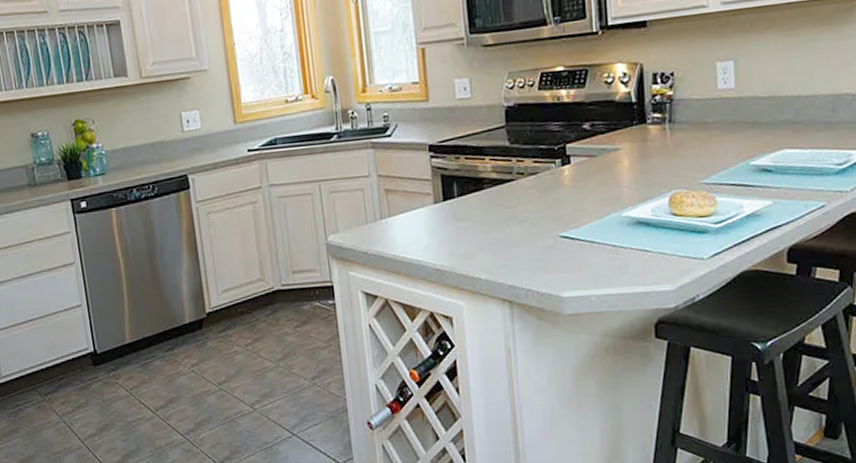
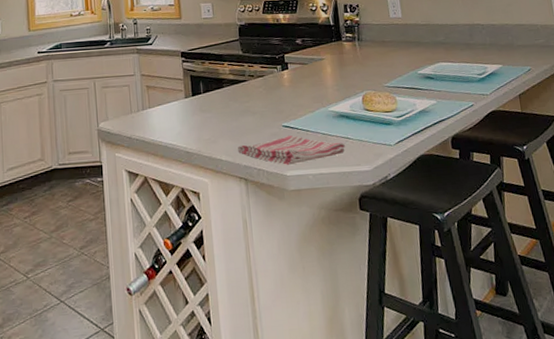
dish towel: none [501,248,643,285] -> present [238,135,346,166]

